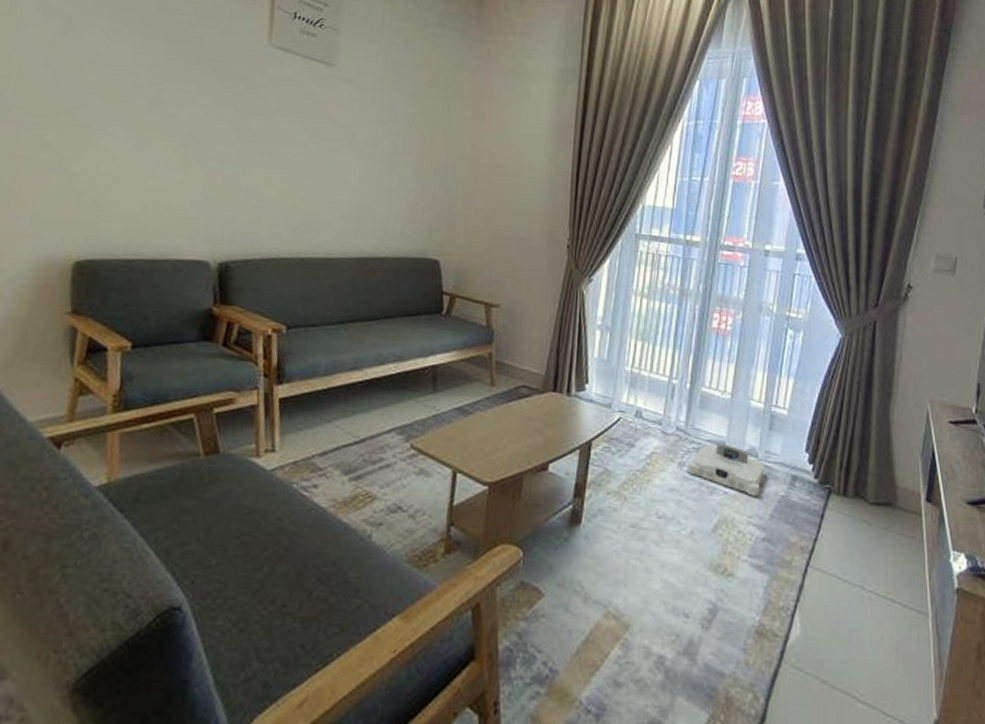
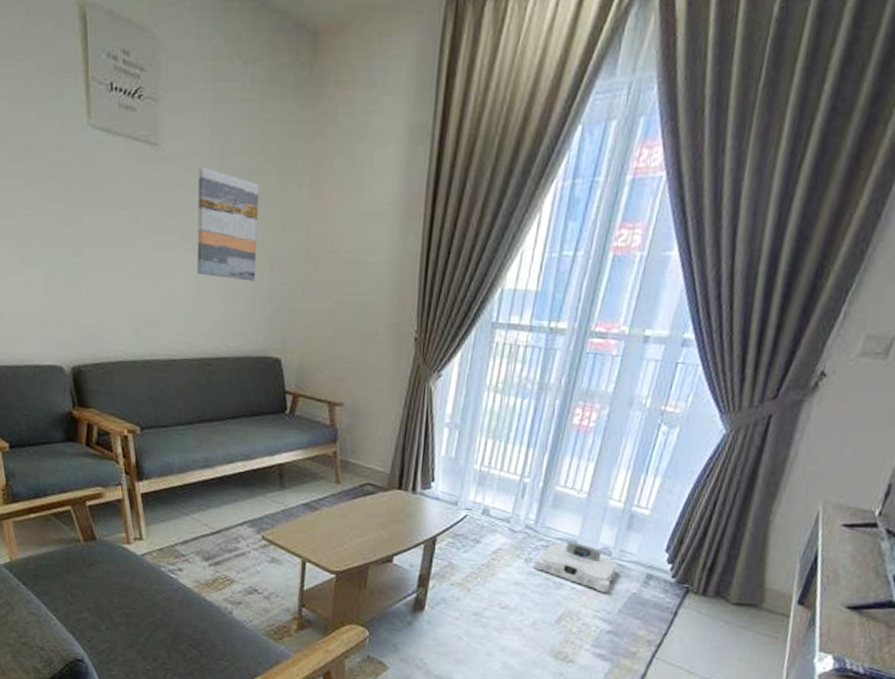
wall art: none [362,88,427,188] -> present [197,168,259,281]

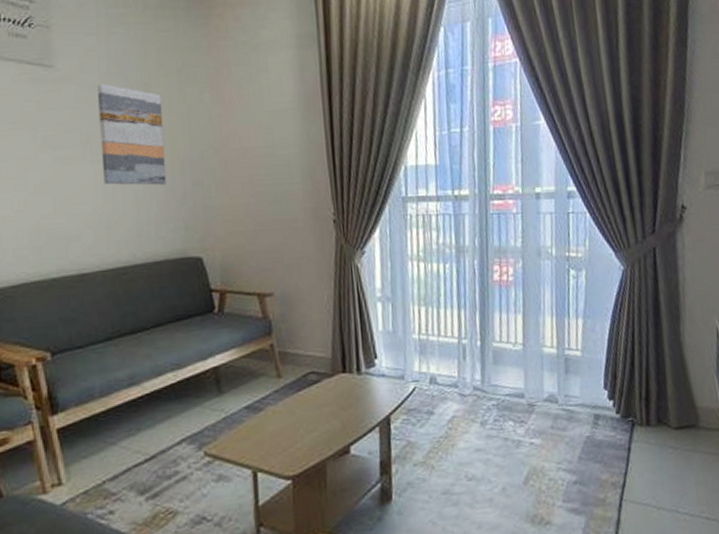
robot vacuum: present [533,541,618,593] -> none [489,395,567,442]

